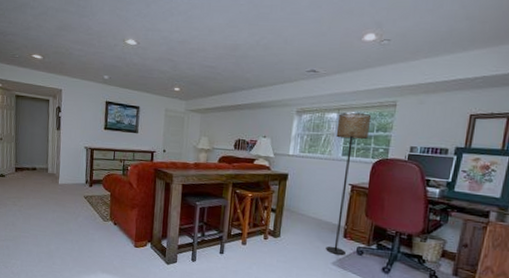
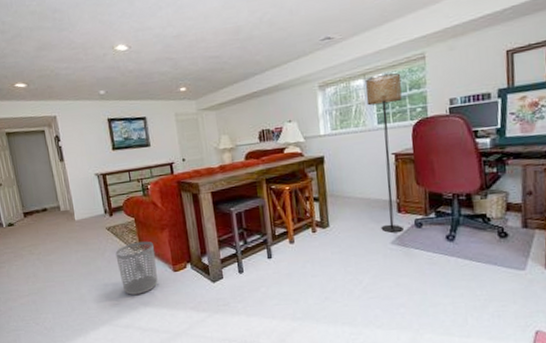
waste bin: none [87,214,123,261] -> present [115,241,158,295]

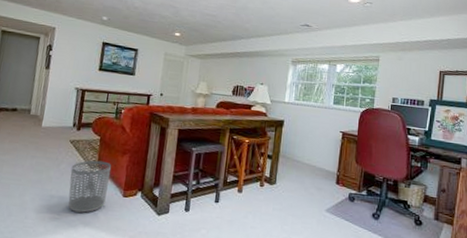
floor lamp: present [365,73,403,233] -> none [320,65,359,202]

